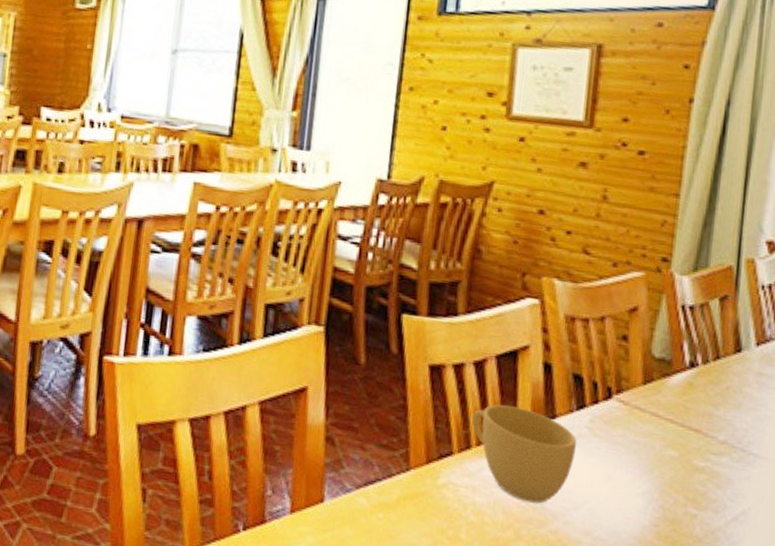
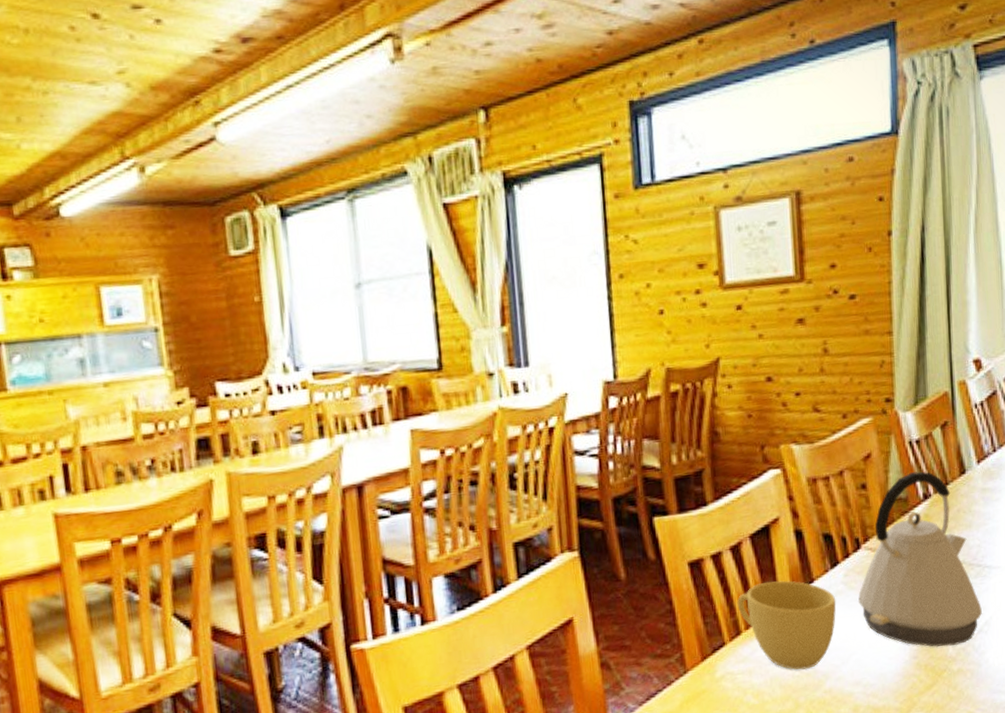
kettle: none [600,336,740,527] -> present [857,471,982,647]

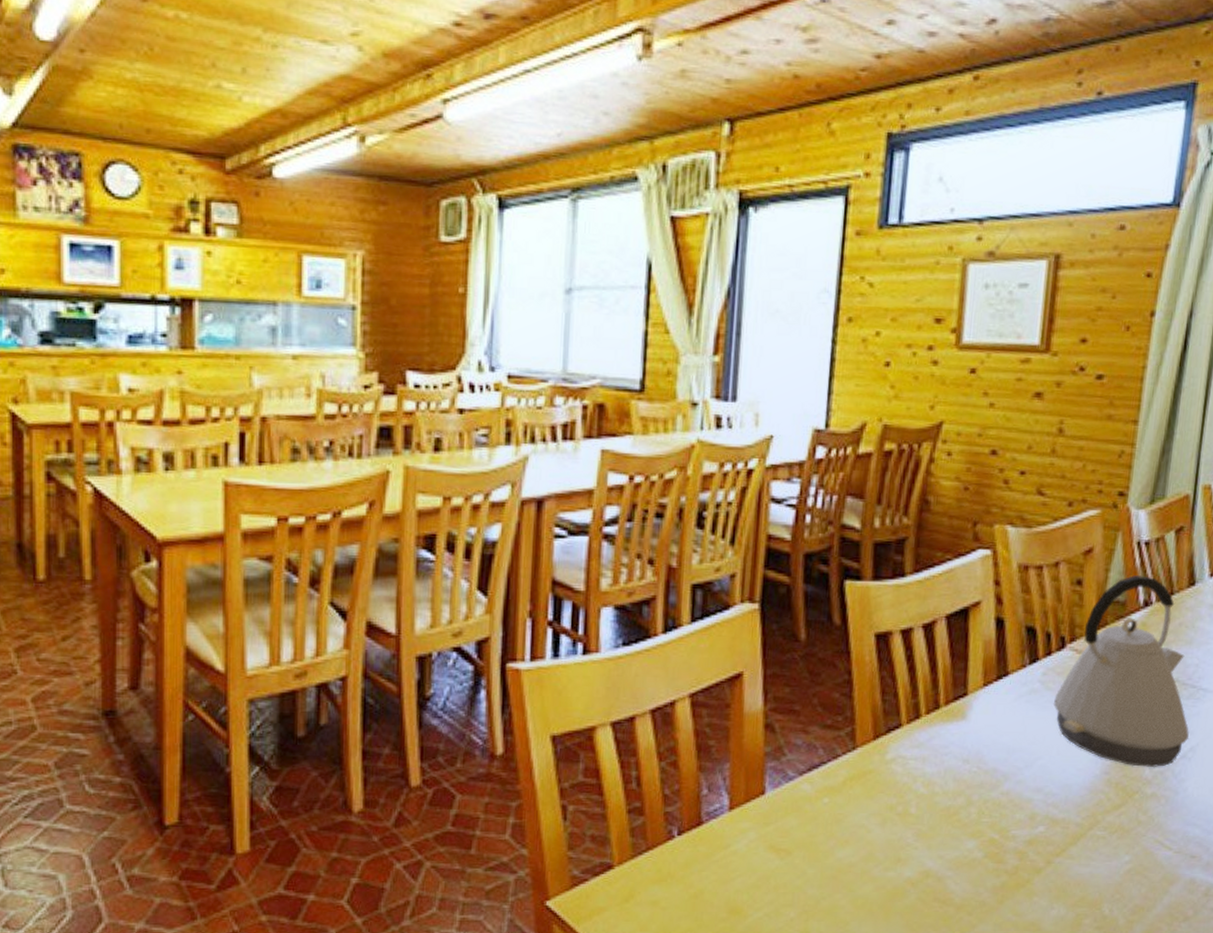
cup: present [737,580,836,670] -> none [921,667,1030,766]

